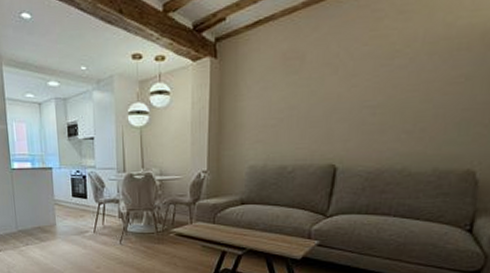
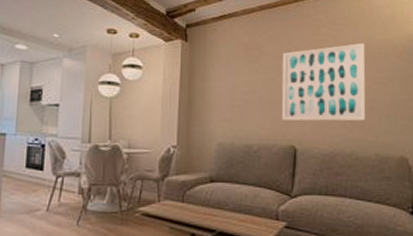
wall art: none [321,32,441,137] -> present [281,42,366,121]

